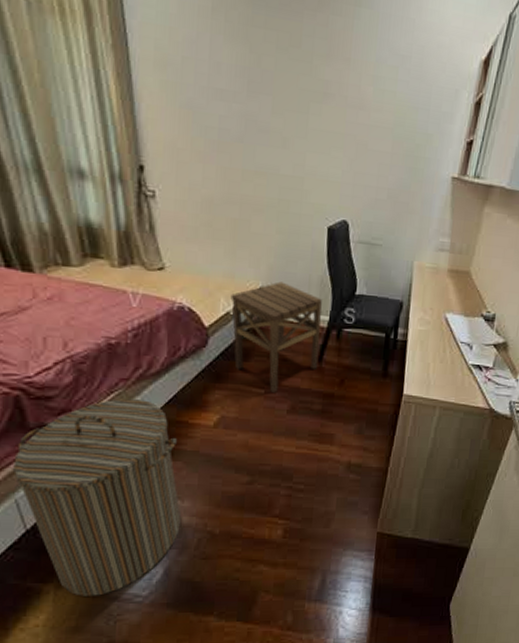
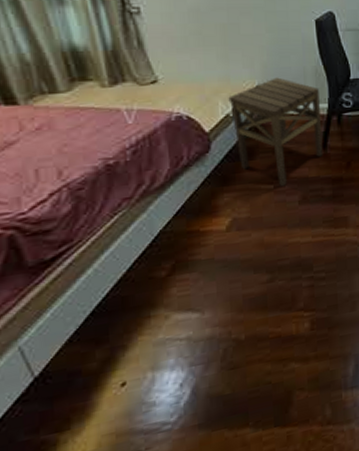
laundry hamper: present [12,399,182,596] -> none [12,216,204,438]

